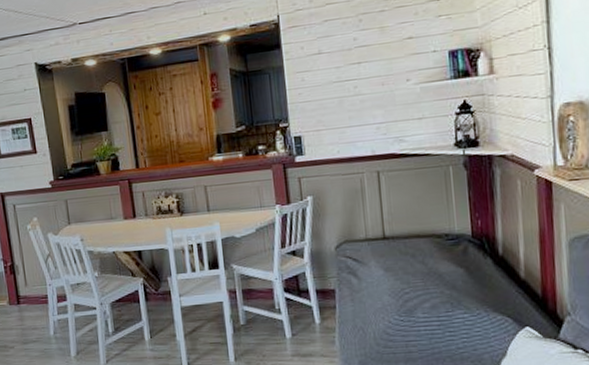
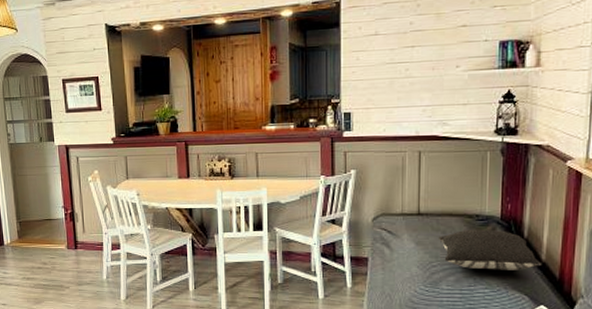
pillow: none [408,249,522,293] -> present [439,229,542,270]

